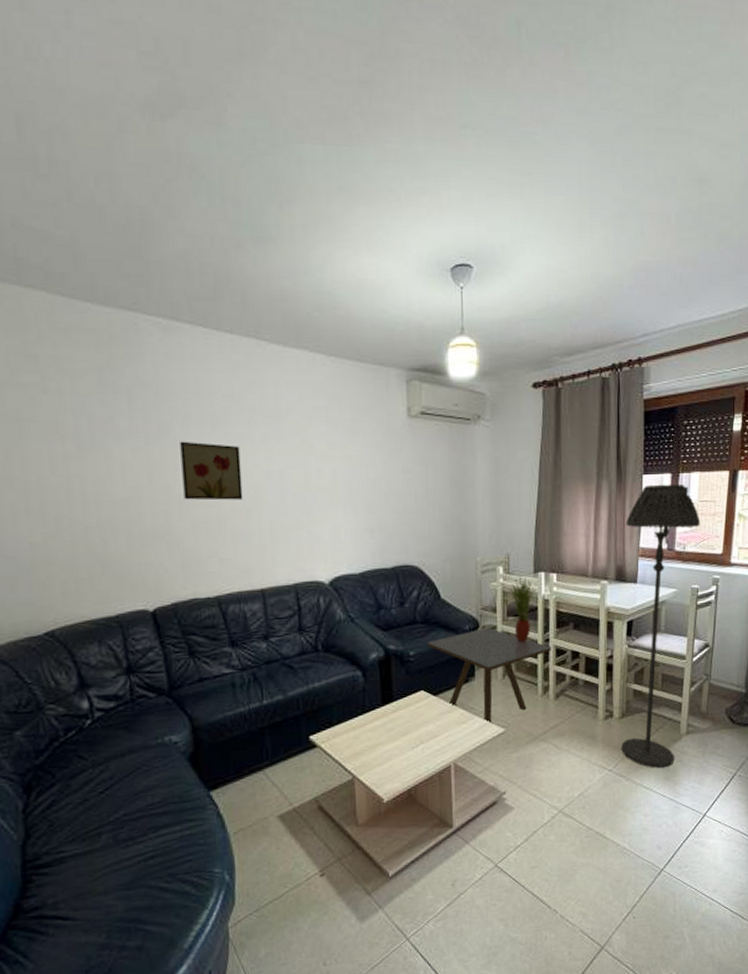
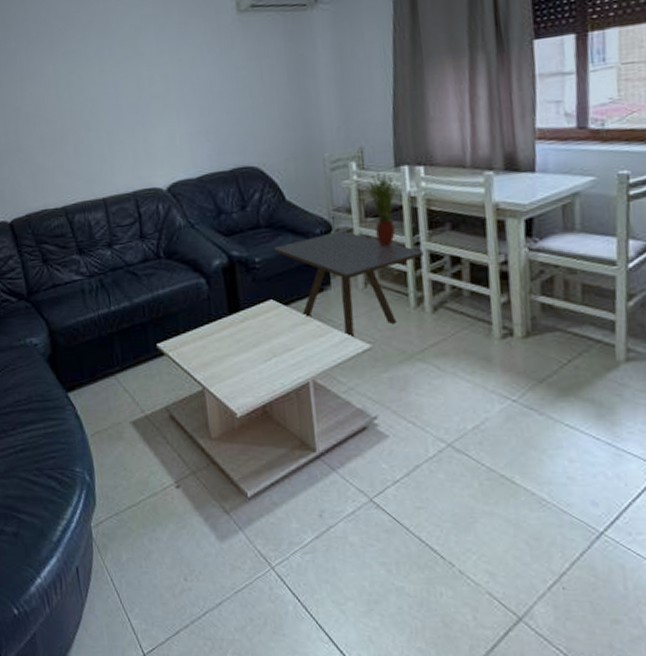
wall art: present [180,441,243,501] -> none [25,62,82,119]
floor lamp: present [621,483,701,768] -> none [513,45,626,403]

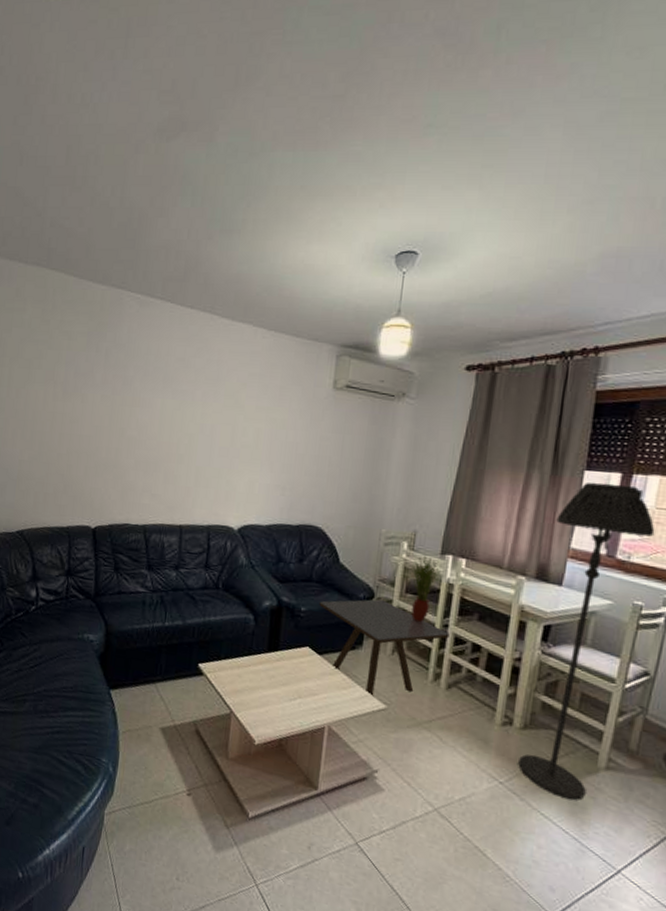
floor lamp: none [513,45,626,403] -> present [518,482,655,800]

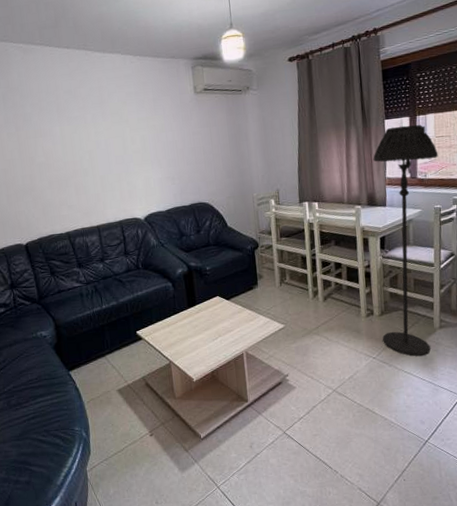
side table: present [319,599,450,697] -> none [219,246,318,321]
potted plant: present [411,556,441,622] -> none [281,206,302,257]

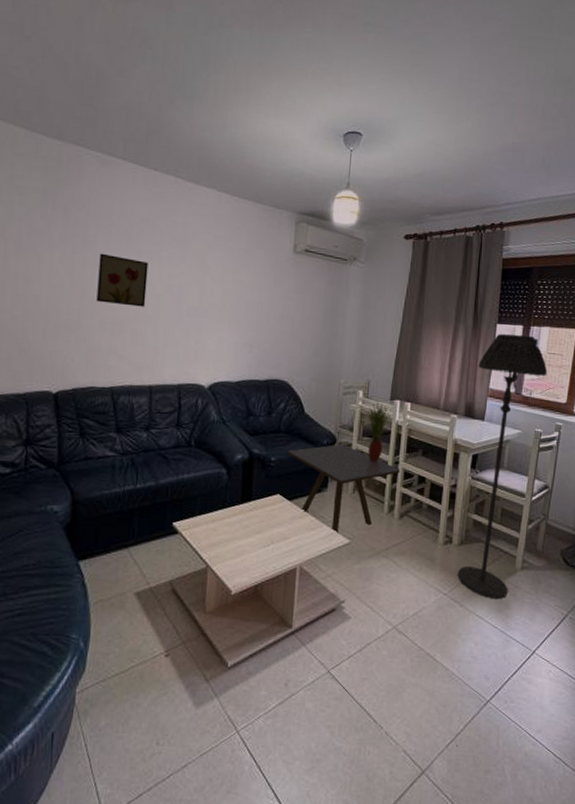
wall art: none [38,125,82,166] -> present [96,253,149,307]
side table: none [219,246,318,321] -> present [287,444,400,533]
potted plant: none [281,206,302,257] -> present [367,402,391,461]

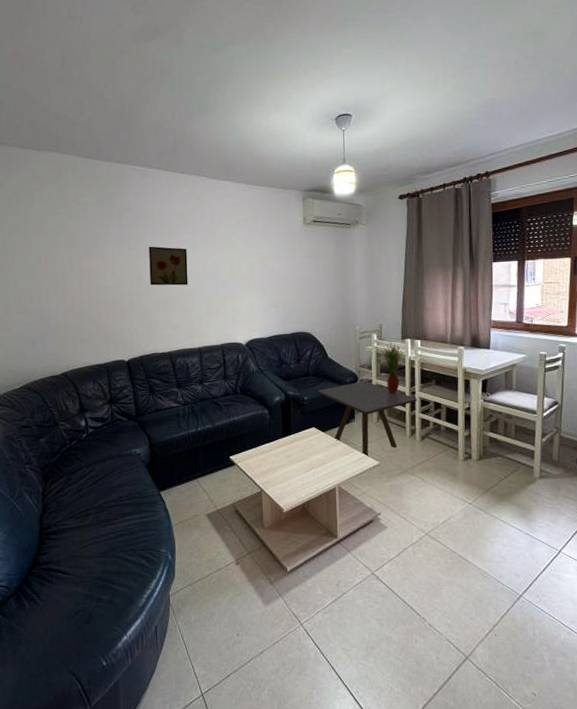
floor lamp: present [458,333,548,600] -> none [479,269,546,506]

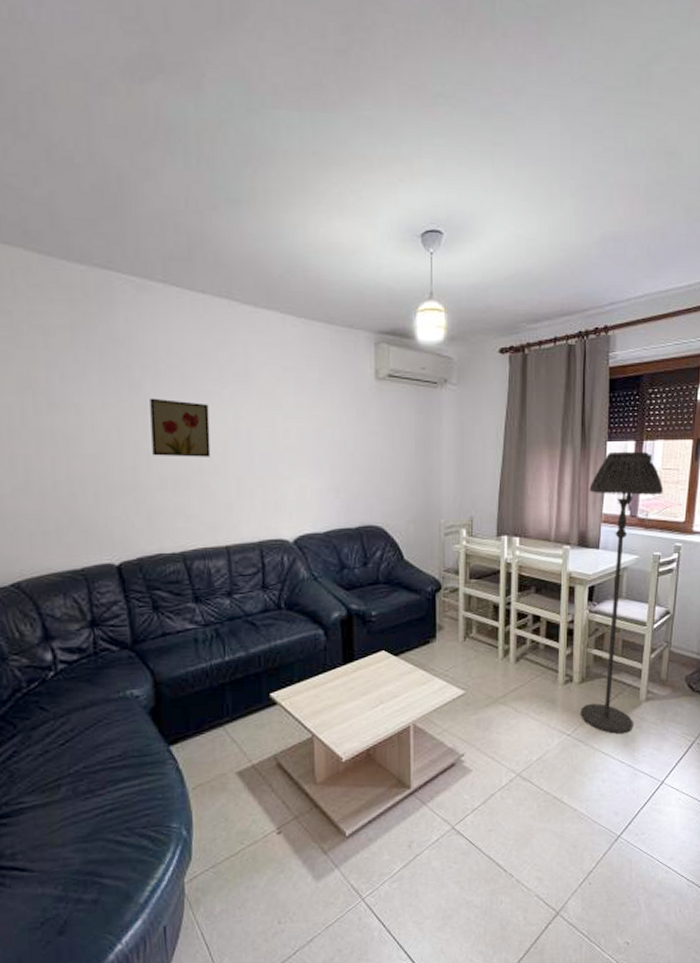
side table: present [317,381,417,457] -> none [389,589,513,685]
potted plant: present [382,342,404,393] -> none [473,540,499,604]
floor lamp: none [479,269,546,506] -> present [581,451,664,734]

